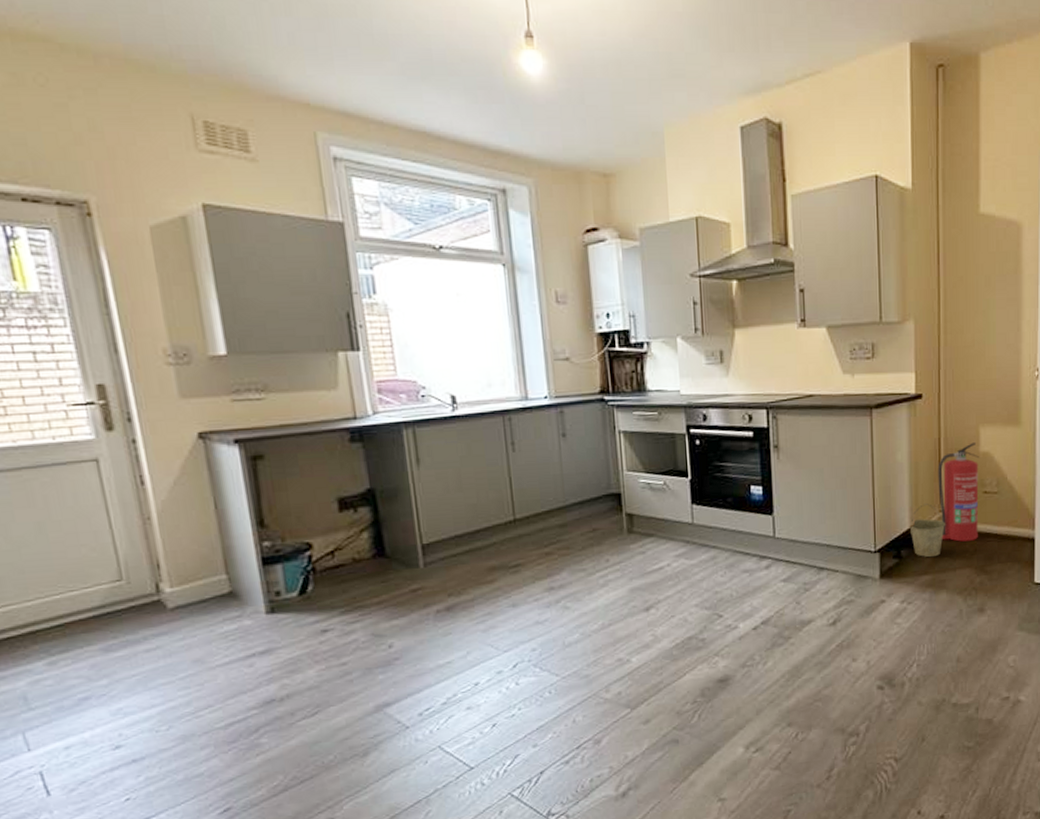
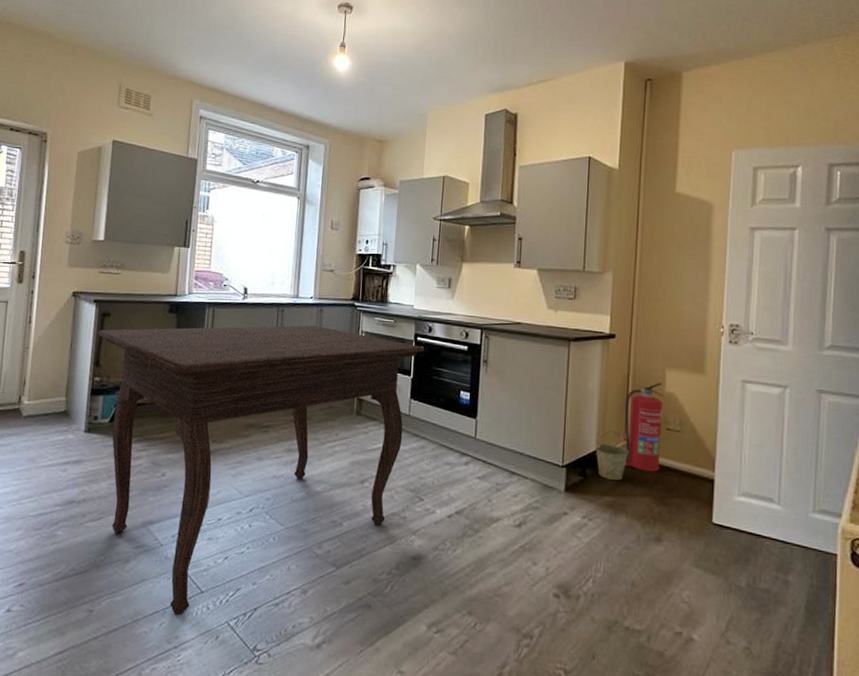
dining table: none [250,432,701,801] -> present [97,325,425,616]

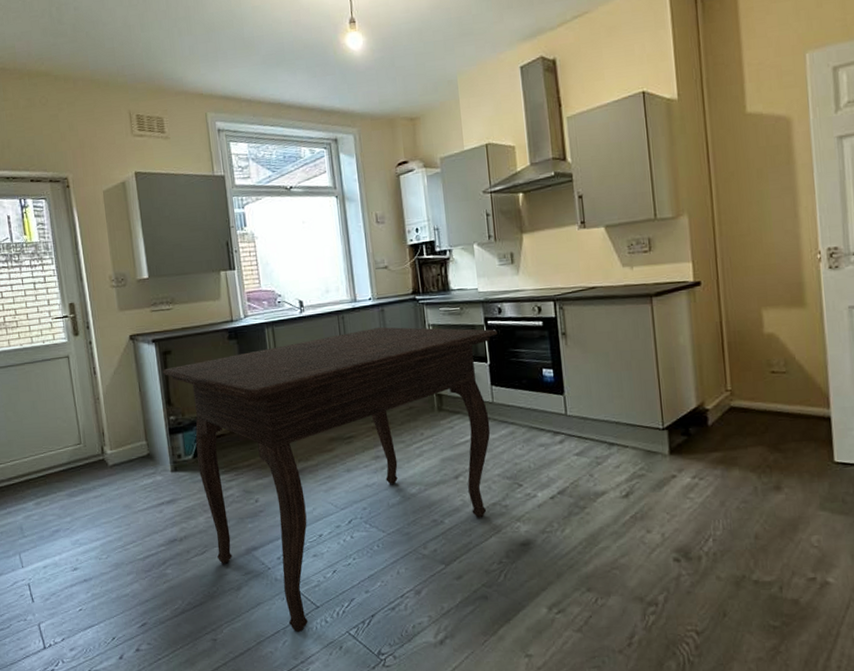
bucket: present [595,431,629,481] -> none [696,383,733,435]
fire extinguisher: present [624,383,665,472] -> none [721,324,769,420]

